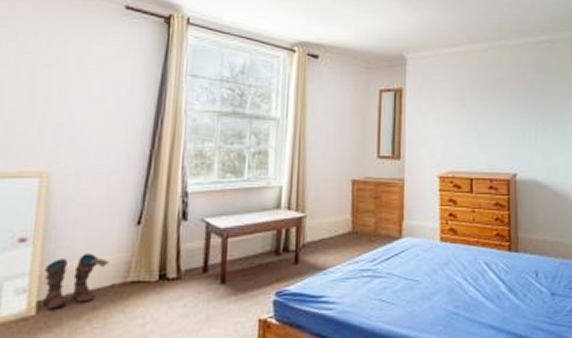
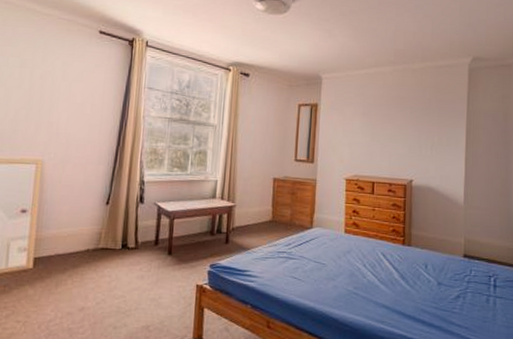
boots: present [43,253,111,309] -> none [38,224,86,265]

